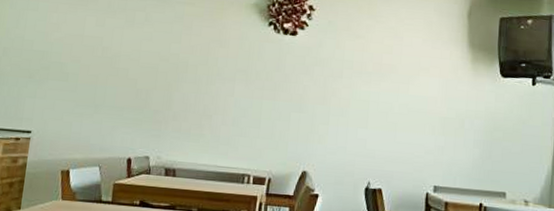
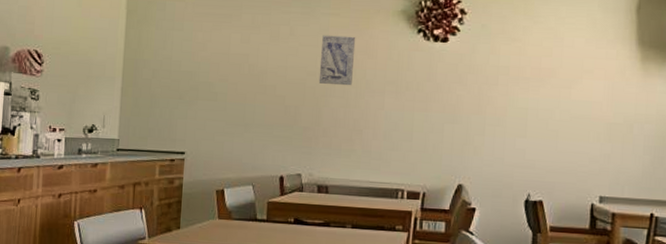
wall art: none [171,22,210,73] -> present [318,35,356,86]

